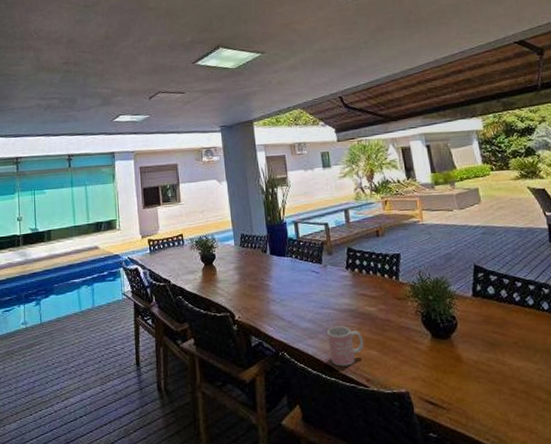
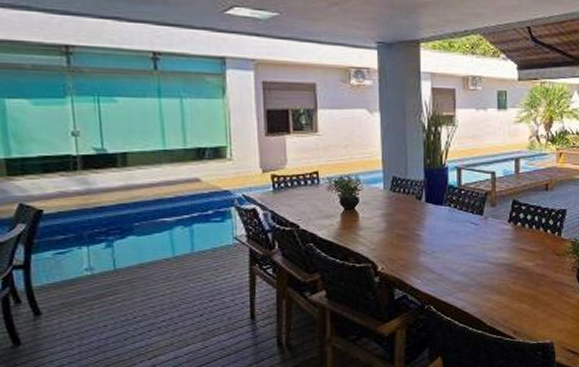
mug: present [327,326,364,366] -> none [479,280,517,319]

